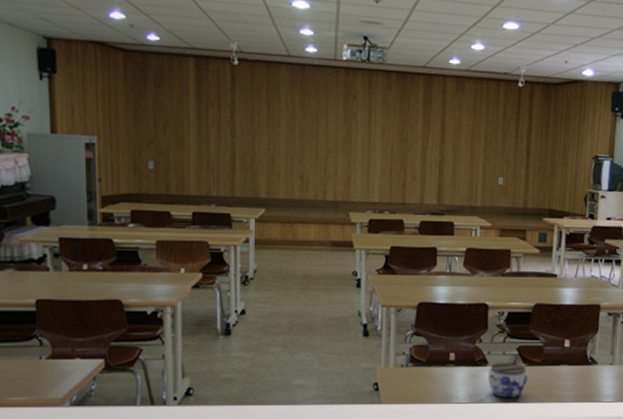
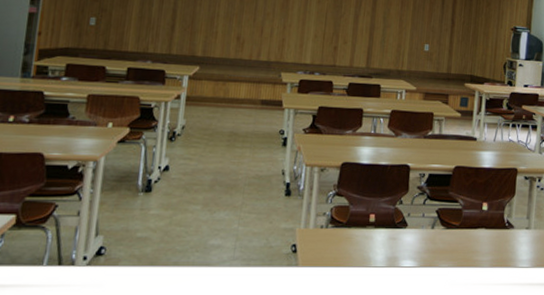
jar: present [487,362,528,399] -> none [406,224,446,263]

